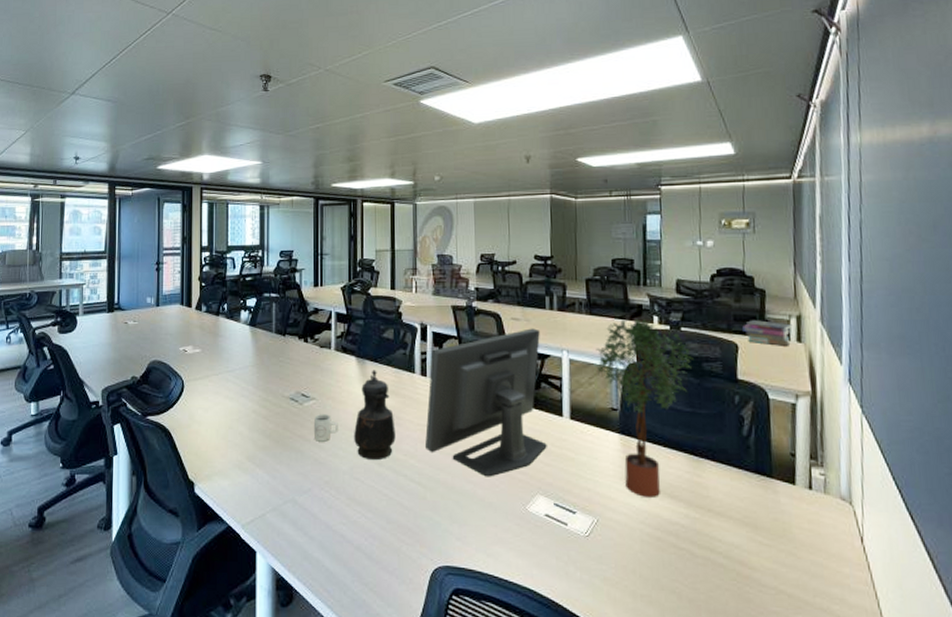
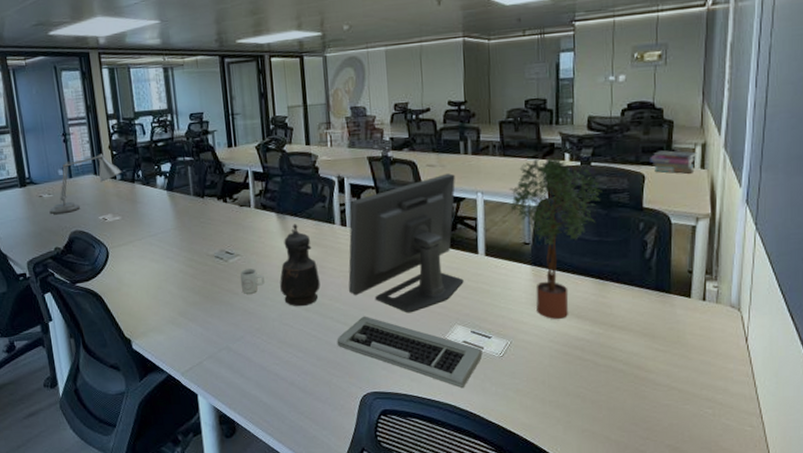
desk lamp: none [132,284,208,342] -> present [49,154,122,214]
computer keyboard: none [409,476,566,571] -> present [336,316,483,389]

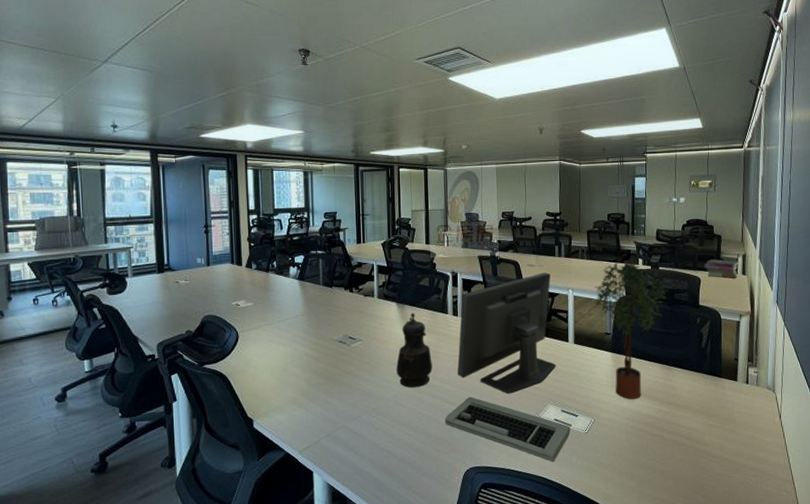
desk lamp: present [49,154,122,214] -> none [184,245,258,299]
mug: present [240,268,265,294] -> none [360,353,383,376]

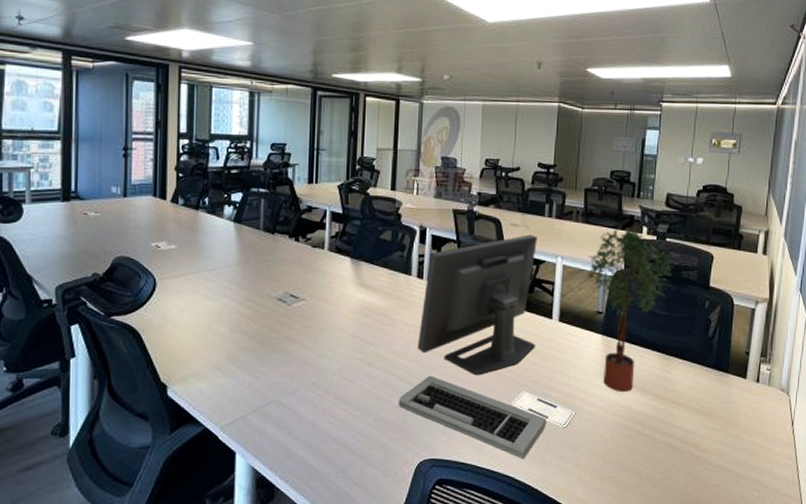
coffeepot: present [396,313,432,387] -> none [345,271,388,360]
books: present [704,259,740,279] -> none [719,234,761,258]

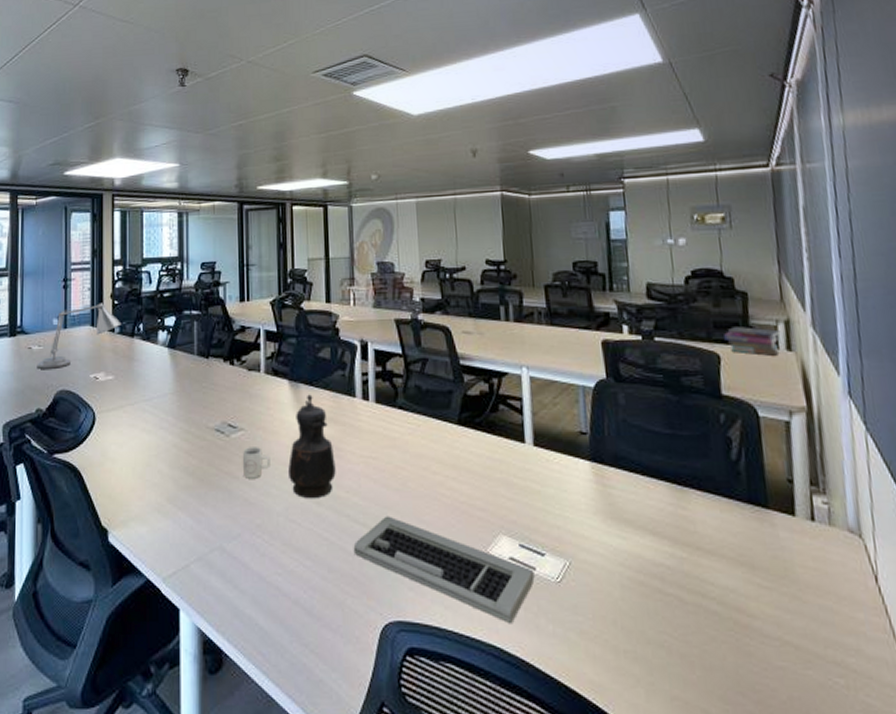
desk lamp: none [93,174,186,235] -> present [37,303,122,369]
mug: none [301,315,329,343] -> present [242,447,270,479]
coffeepot: none [345,271,388,360] -> present [288,394,336,498]
monitor: present [418,234,537,376] -> none [369,342,509,516]
potted tree: present [587,229,675,391] -> none [559,329,671,534]
books: none [719,234,761,258] -> present [724,327,781,356]

